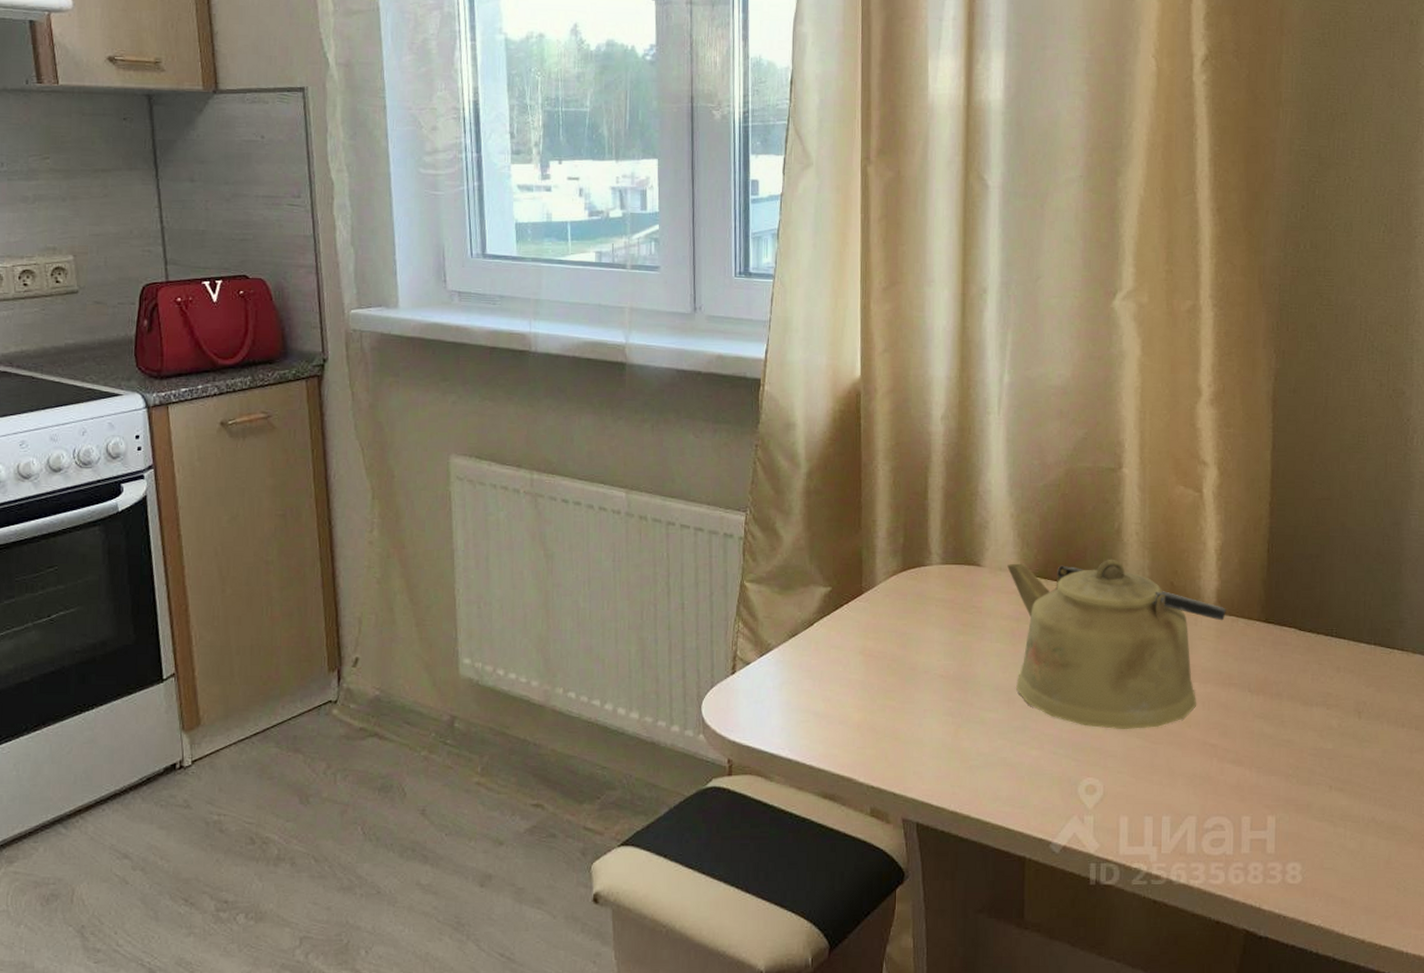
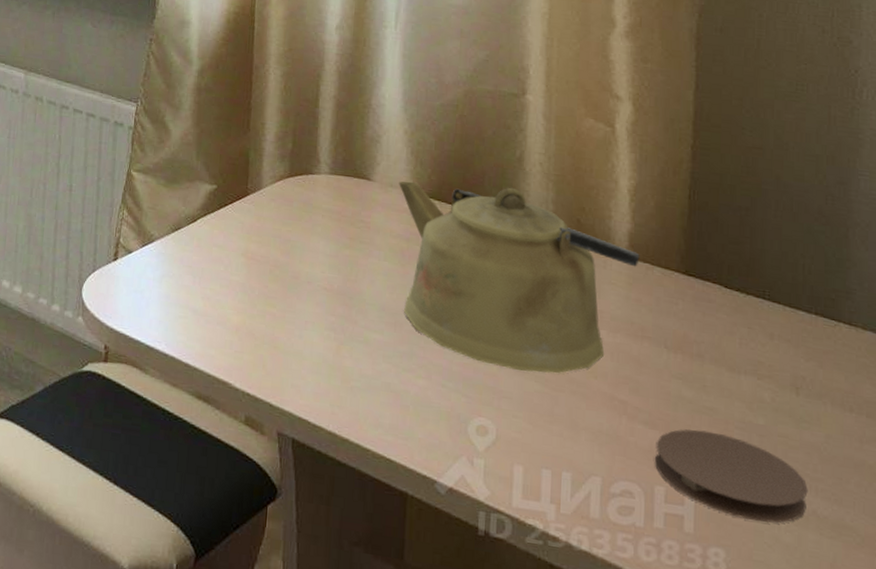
coaster: none [1242,761,1368,835] -> present [655,429,808,524]

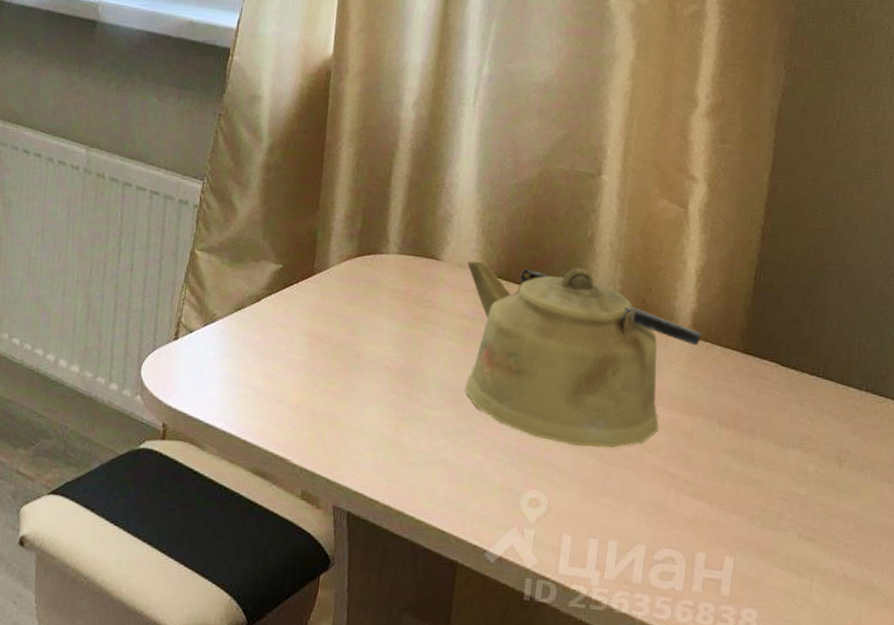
coaster: present [655,429,808,524] -> none [698,500,841,586]

